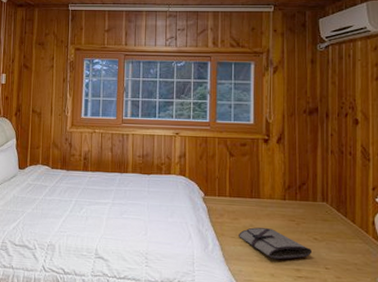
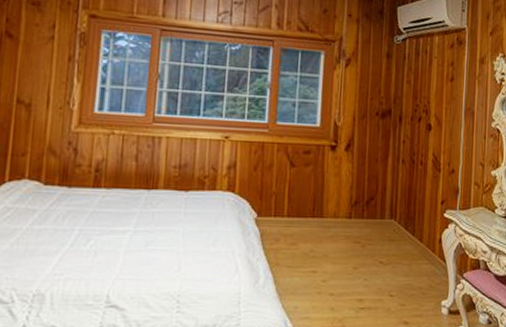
tool roll: present [239,227,311,260] -> none [296,253,376,290]

